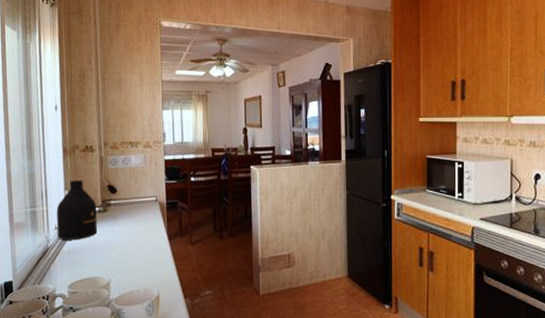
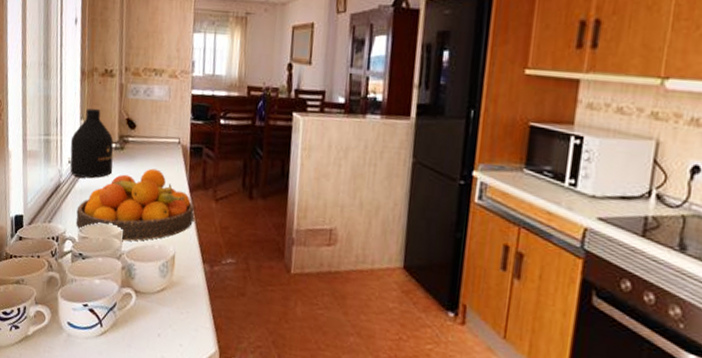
fruit bowl: none [65,224,174,290] -> present [75,168,194,241]

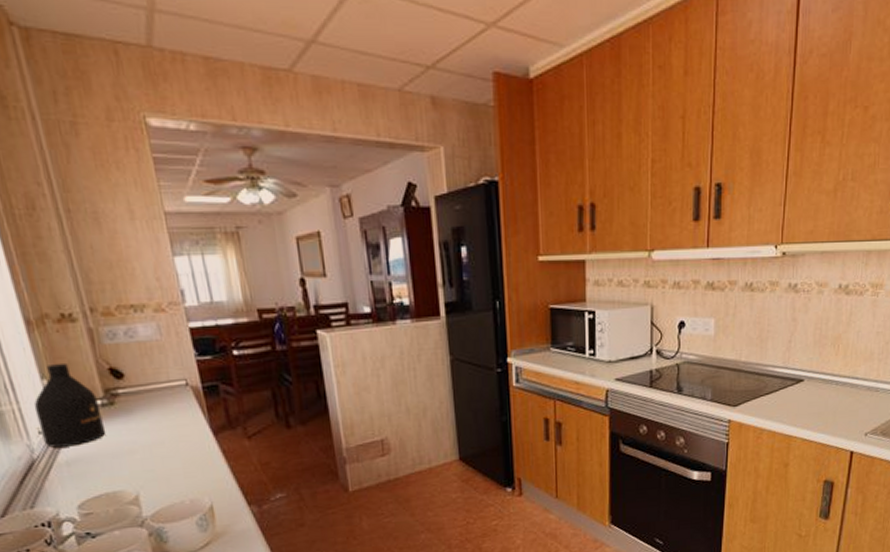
fruit bowl: present [75,168,194,241] -> none [67,418,226,509]

